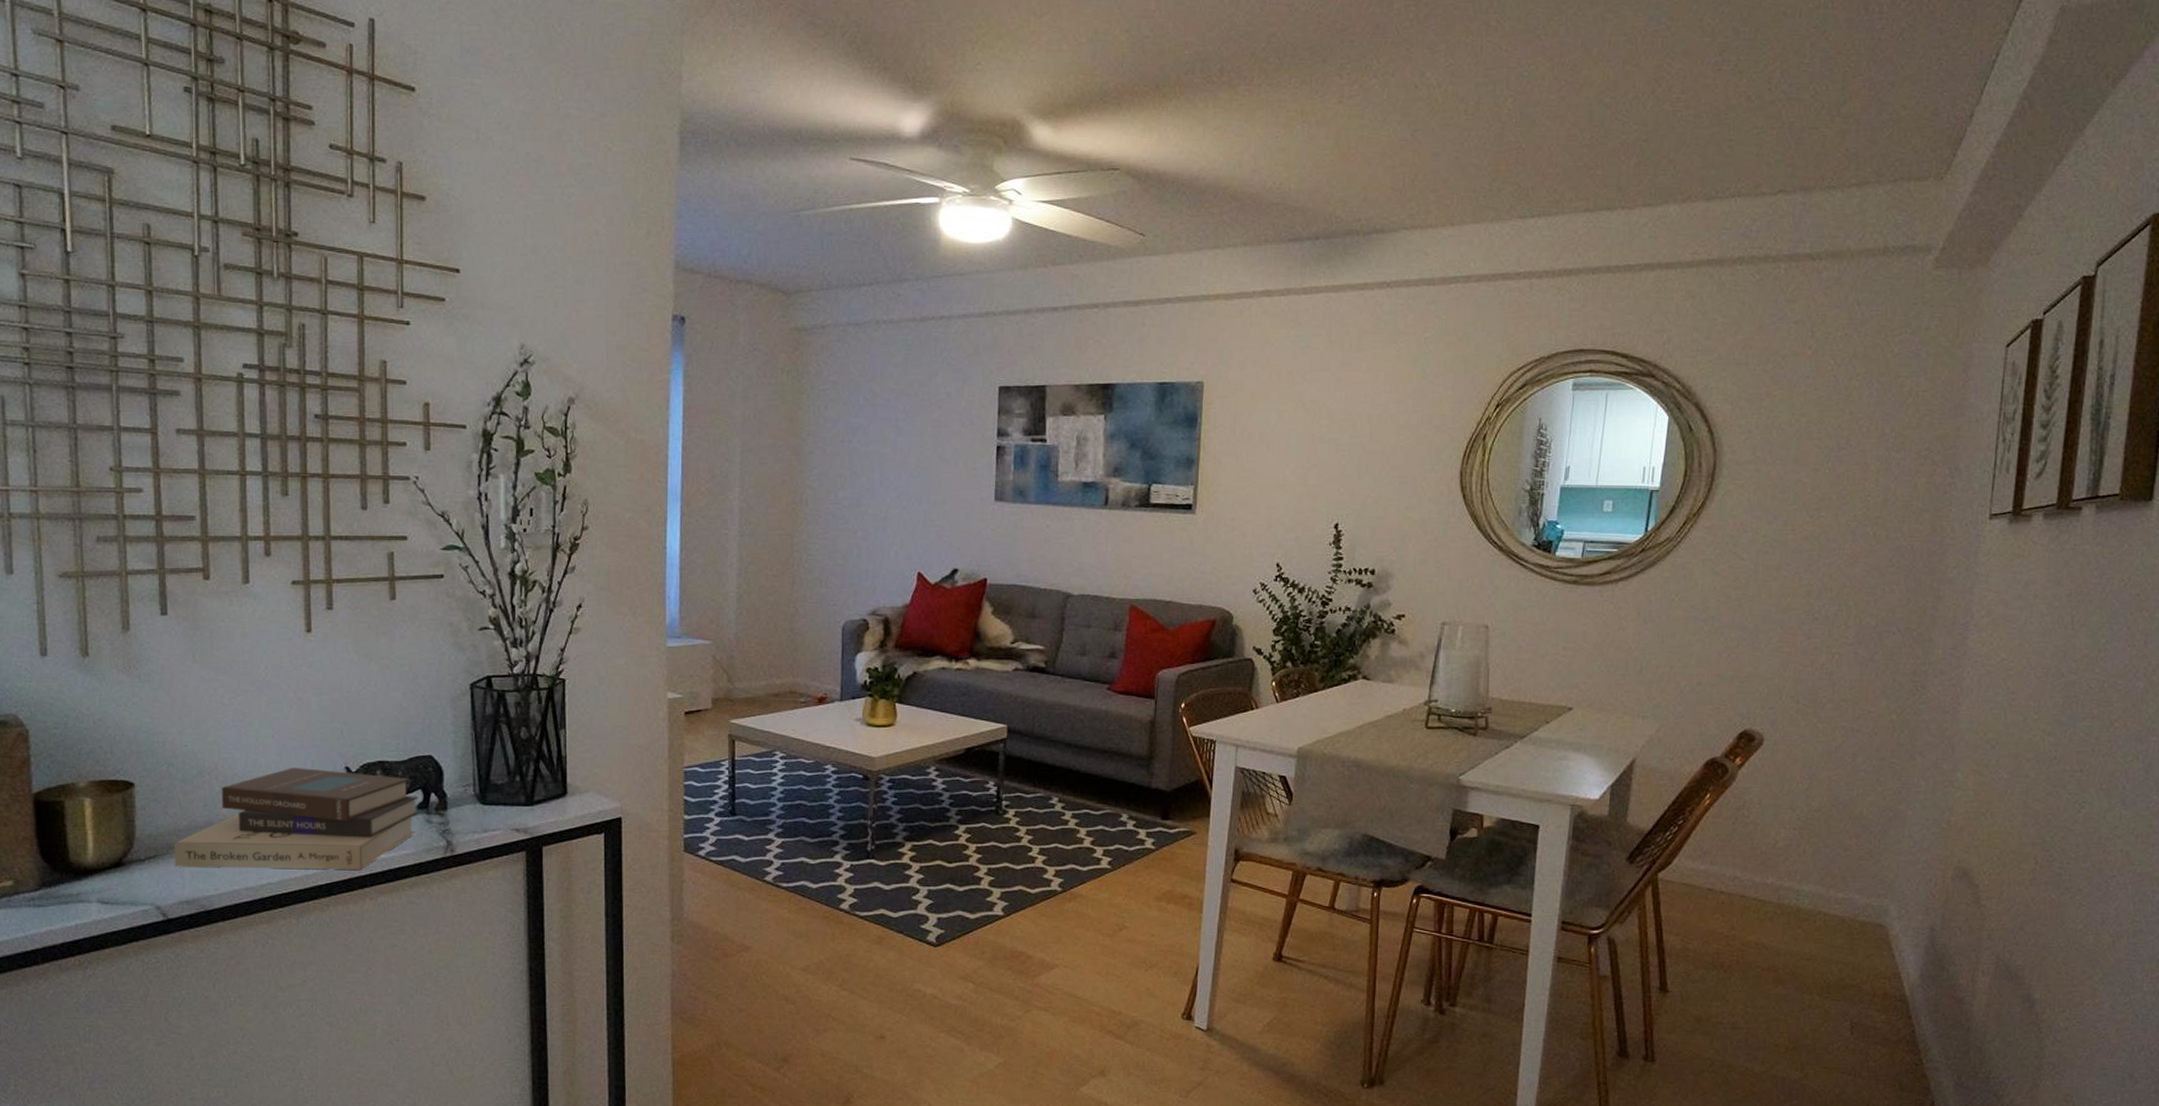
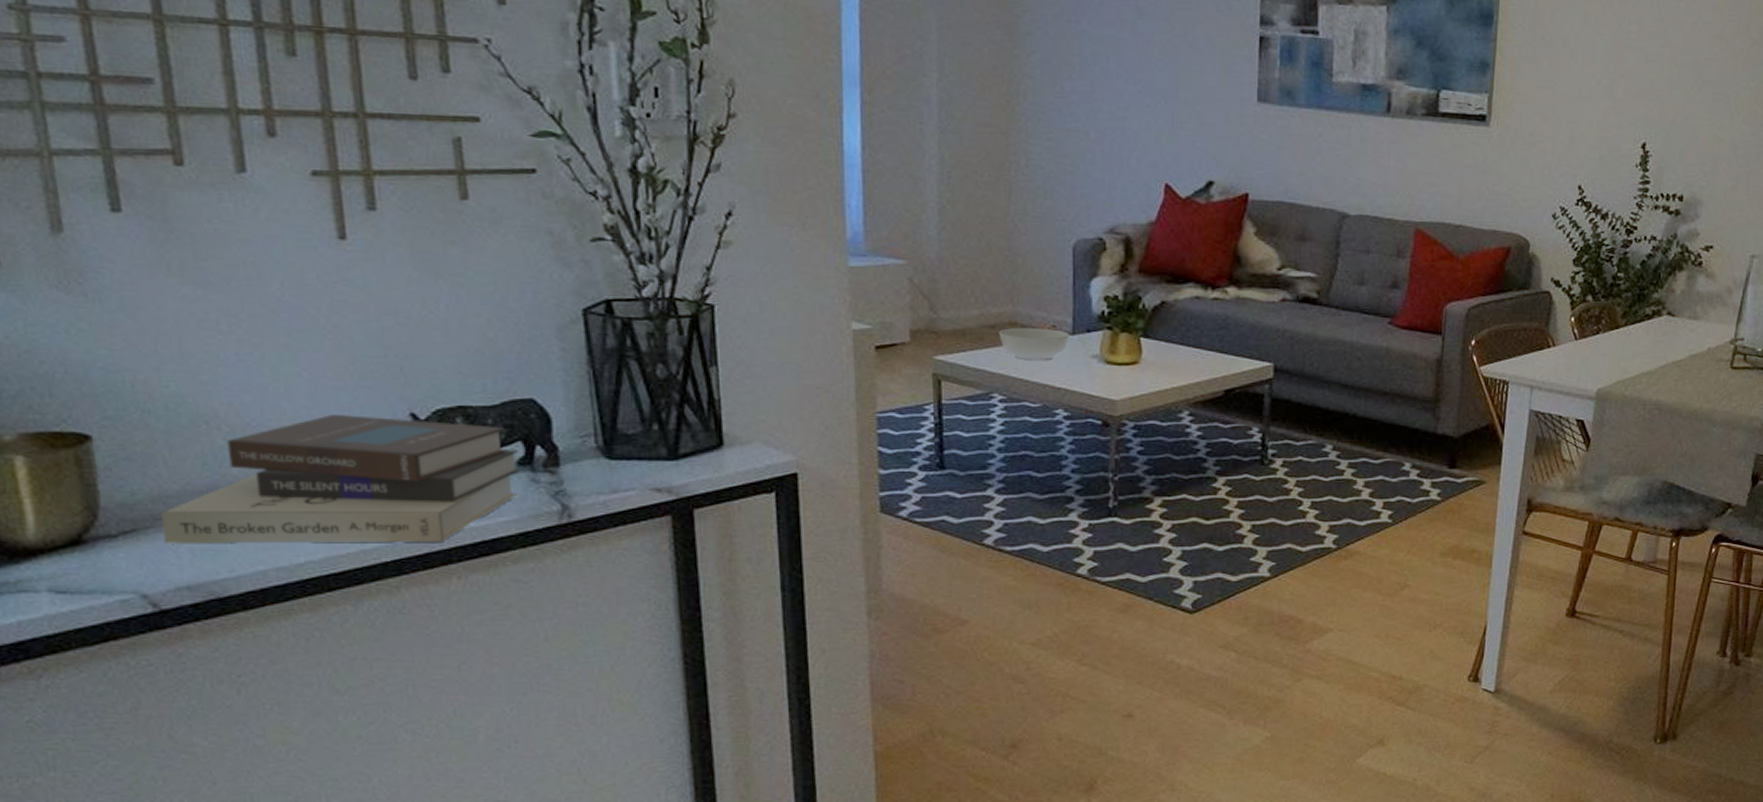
bowl: none [782,695,838,724] -> present [999,327,1070,361]

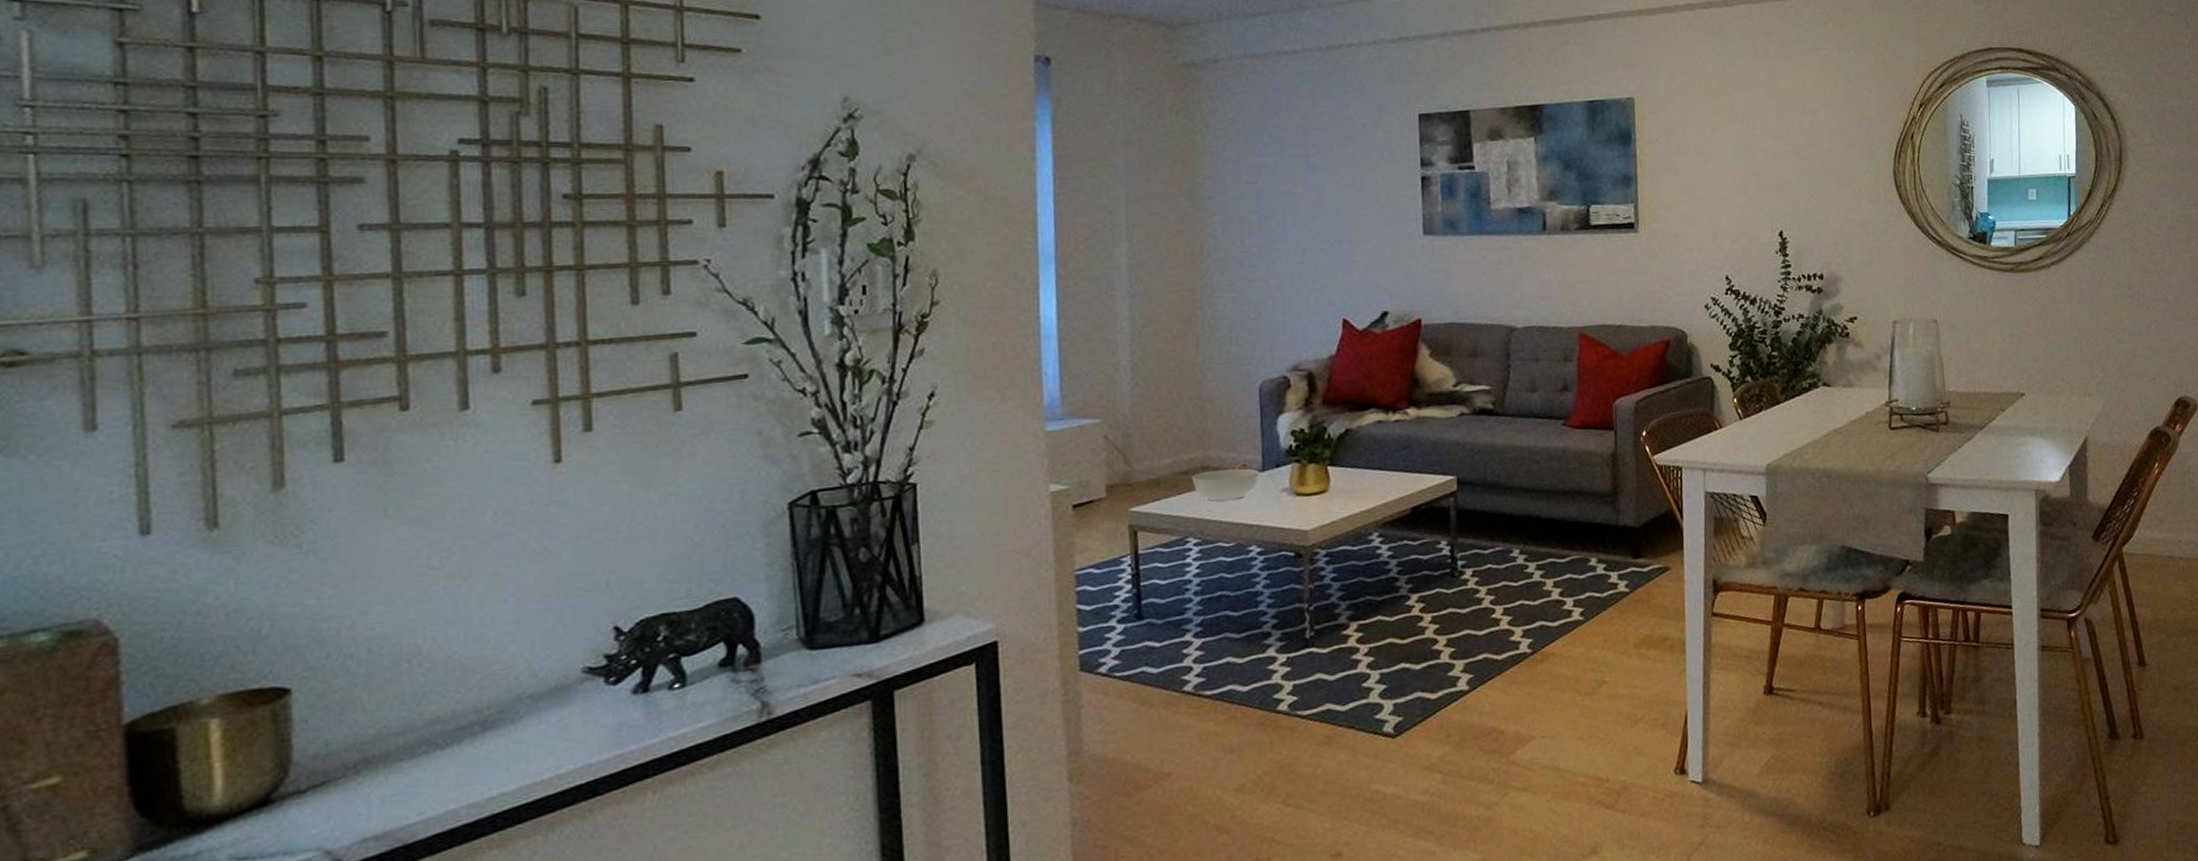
books: present [160,413,520,544] -> none [353,629,721,794]

